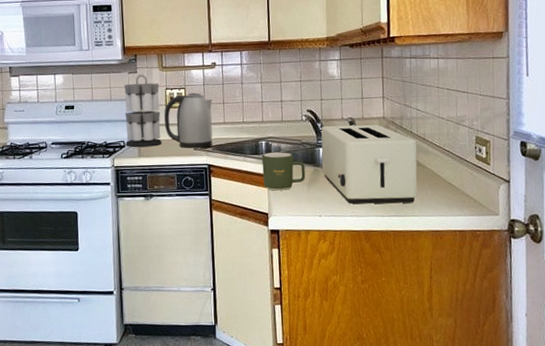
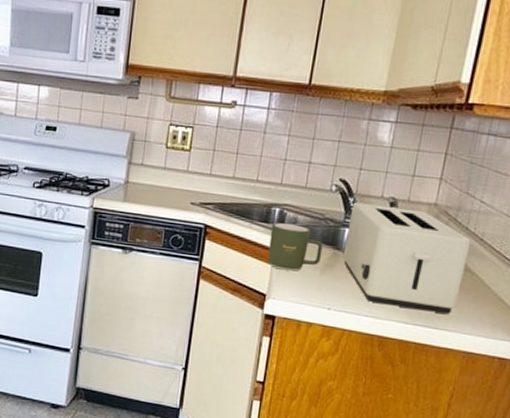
spice rack: present [124,75,162,147] -> none [110,102,162,192]
kettle: present [164,92,213,149] -> none [161,134,224,204]

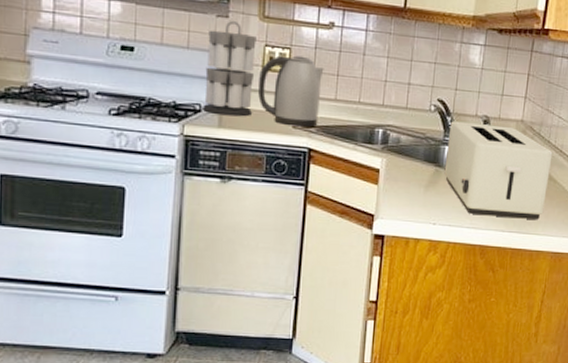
spice rack: none [110,102,162,192] -> present [202,21,257,116]
kettle: none [161,134,224,204] -> present [258,55,324,127]
mug: present [267,222,323,272] -> none [373,143,426,190]

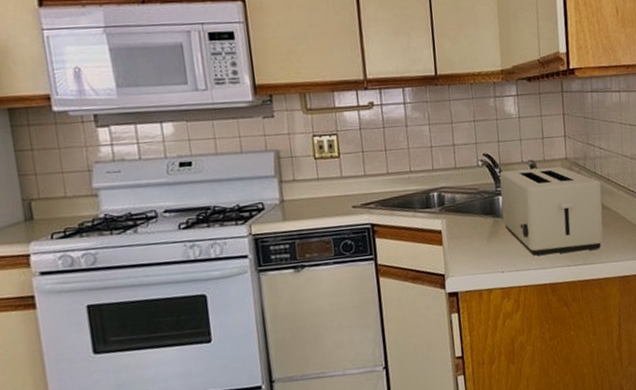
spice rack: present [202,21,257,116] -> none [258,119,312,209]
kettle: present [258,55,324,127] -> none [312,139,376,206]

